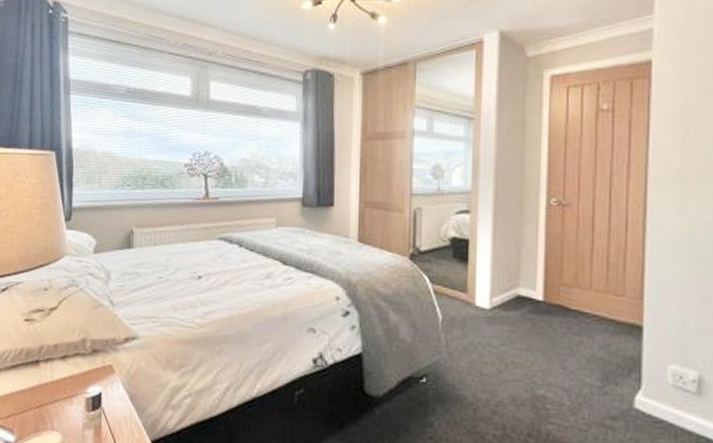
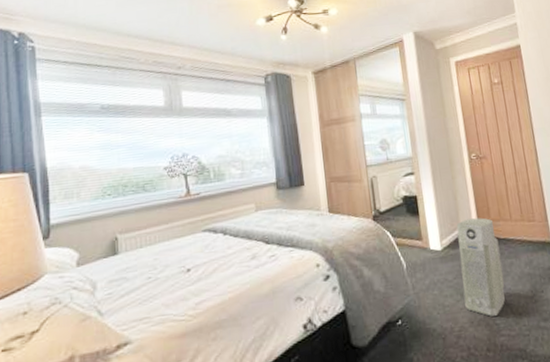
air purifier: none [509,278,567,399] -> present [456,217,506,317]

